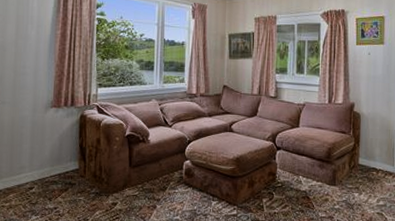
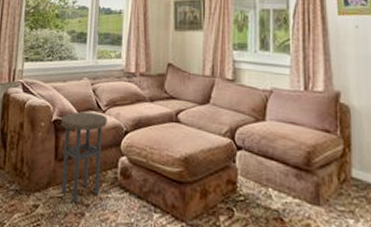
side table: none [134,127,173,199] -> present [61,111,107,203]

